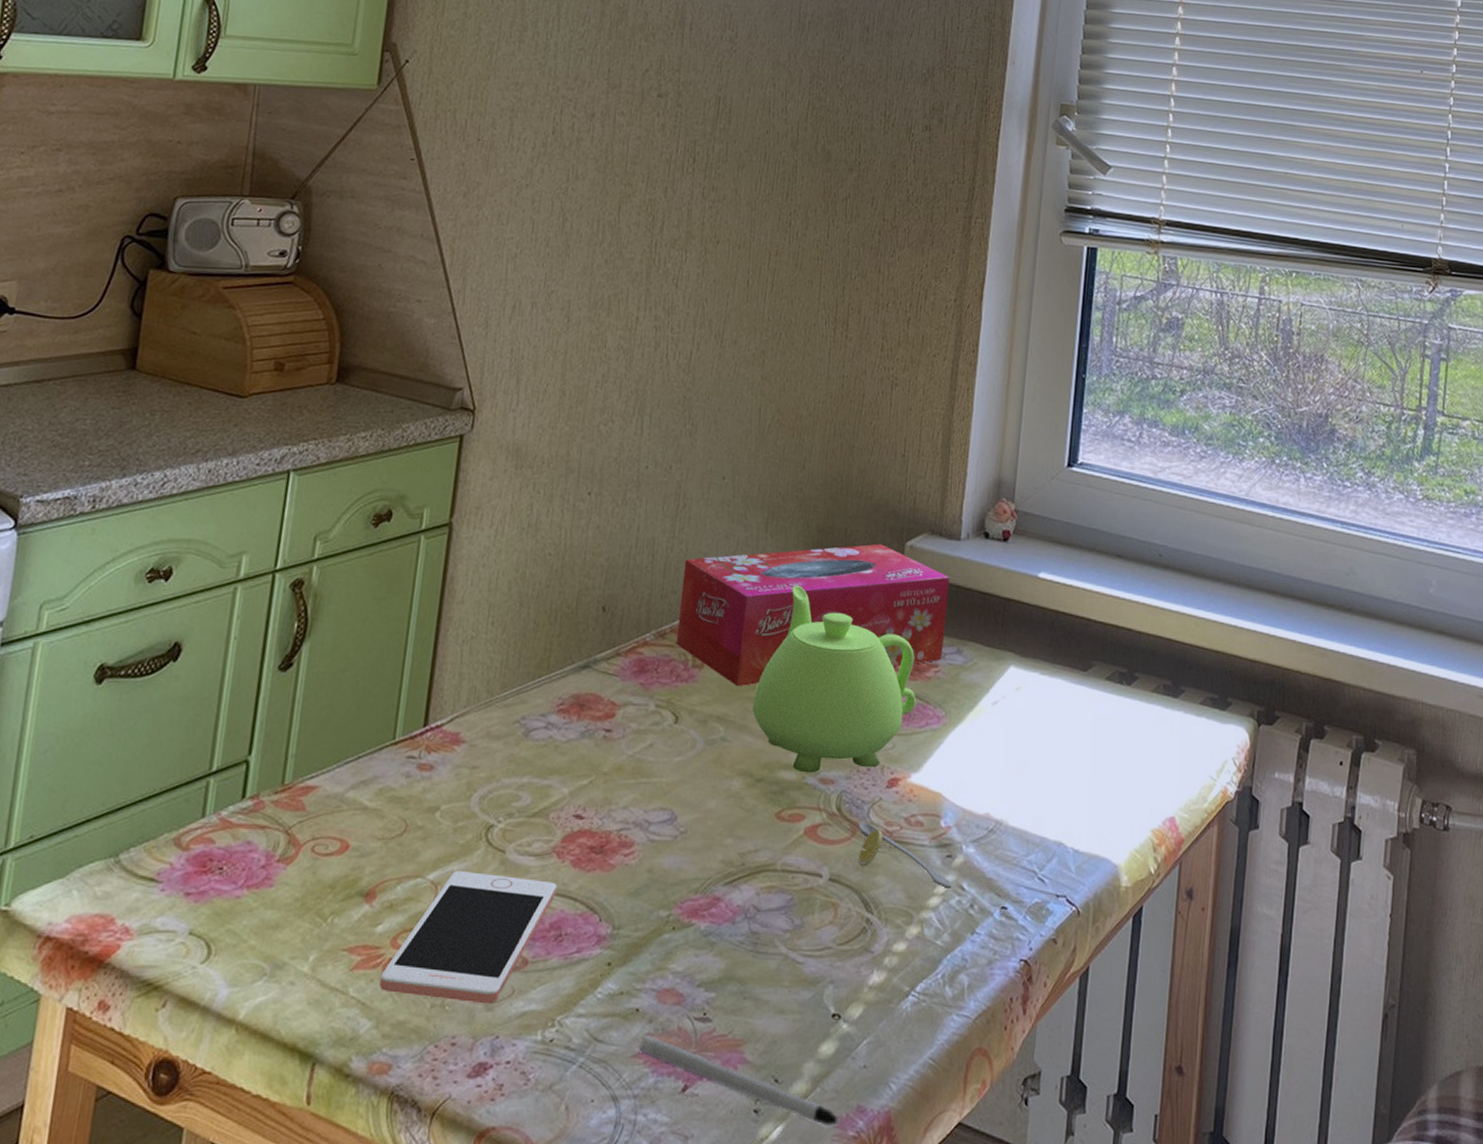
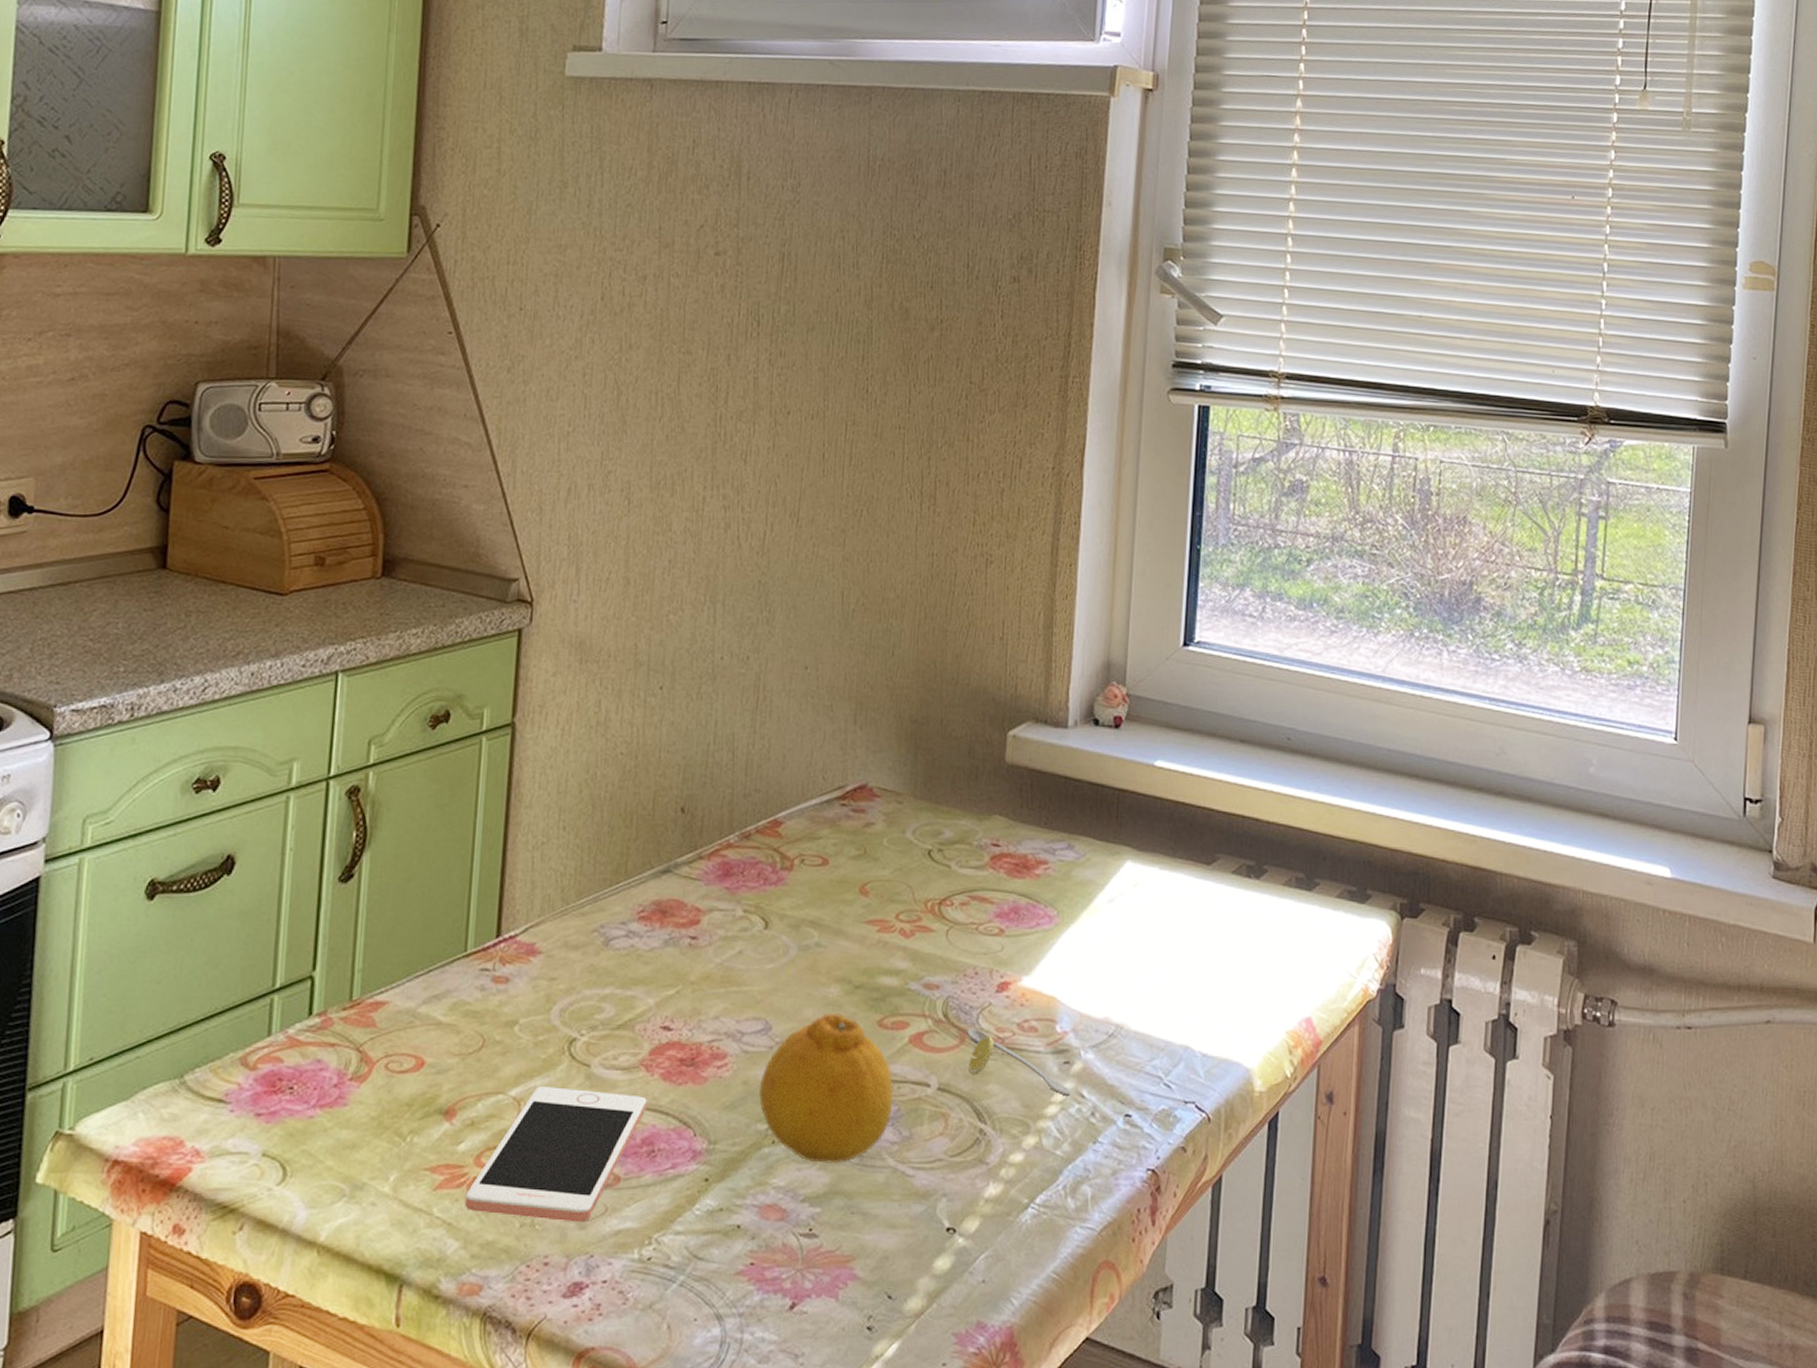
pen: present [639,1036,842,1126] -> none [742,1253,961,1342]
fruit: none [662,805,788,950] -> present [759,1013,893,1164]
tissue box: present [676,544,950,687] -> none [762,734,1058,889]
teapot: present [752,584,916,773] -> none [848,780,1025,979]

